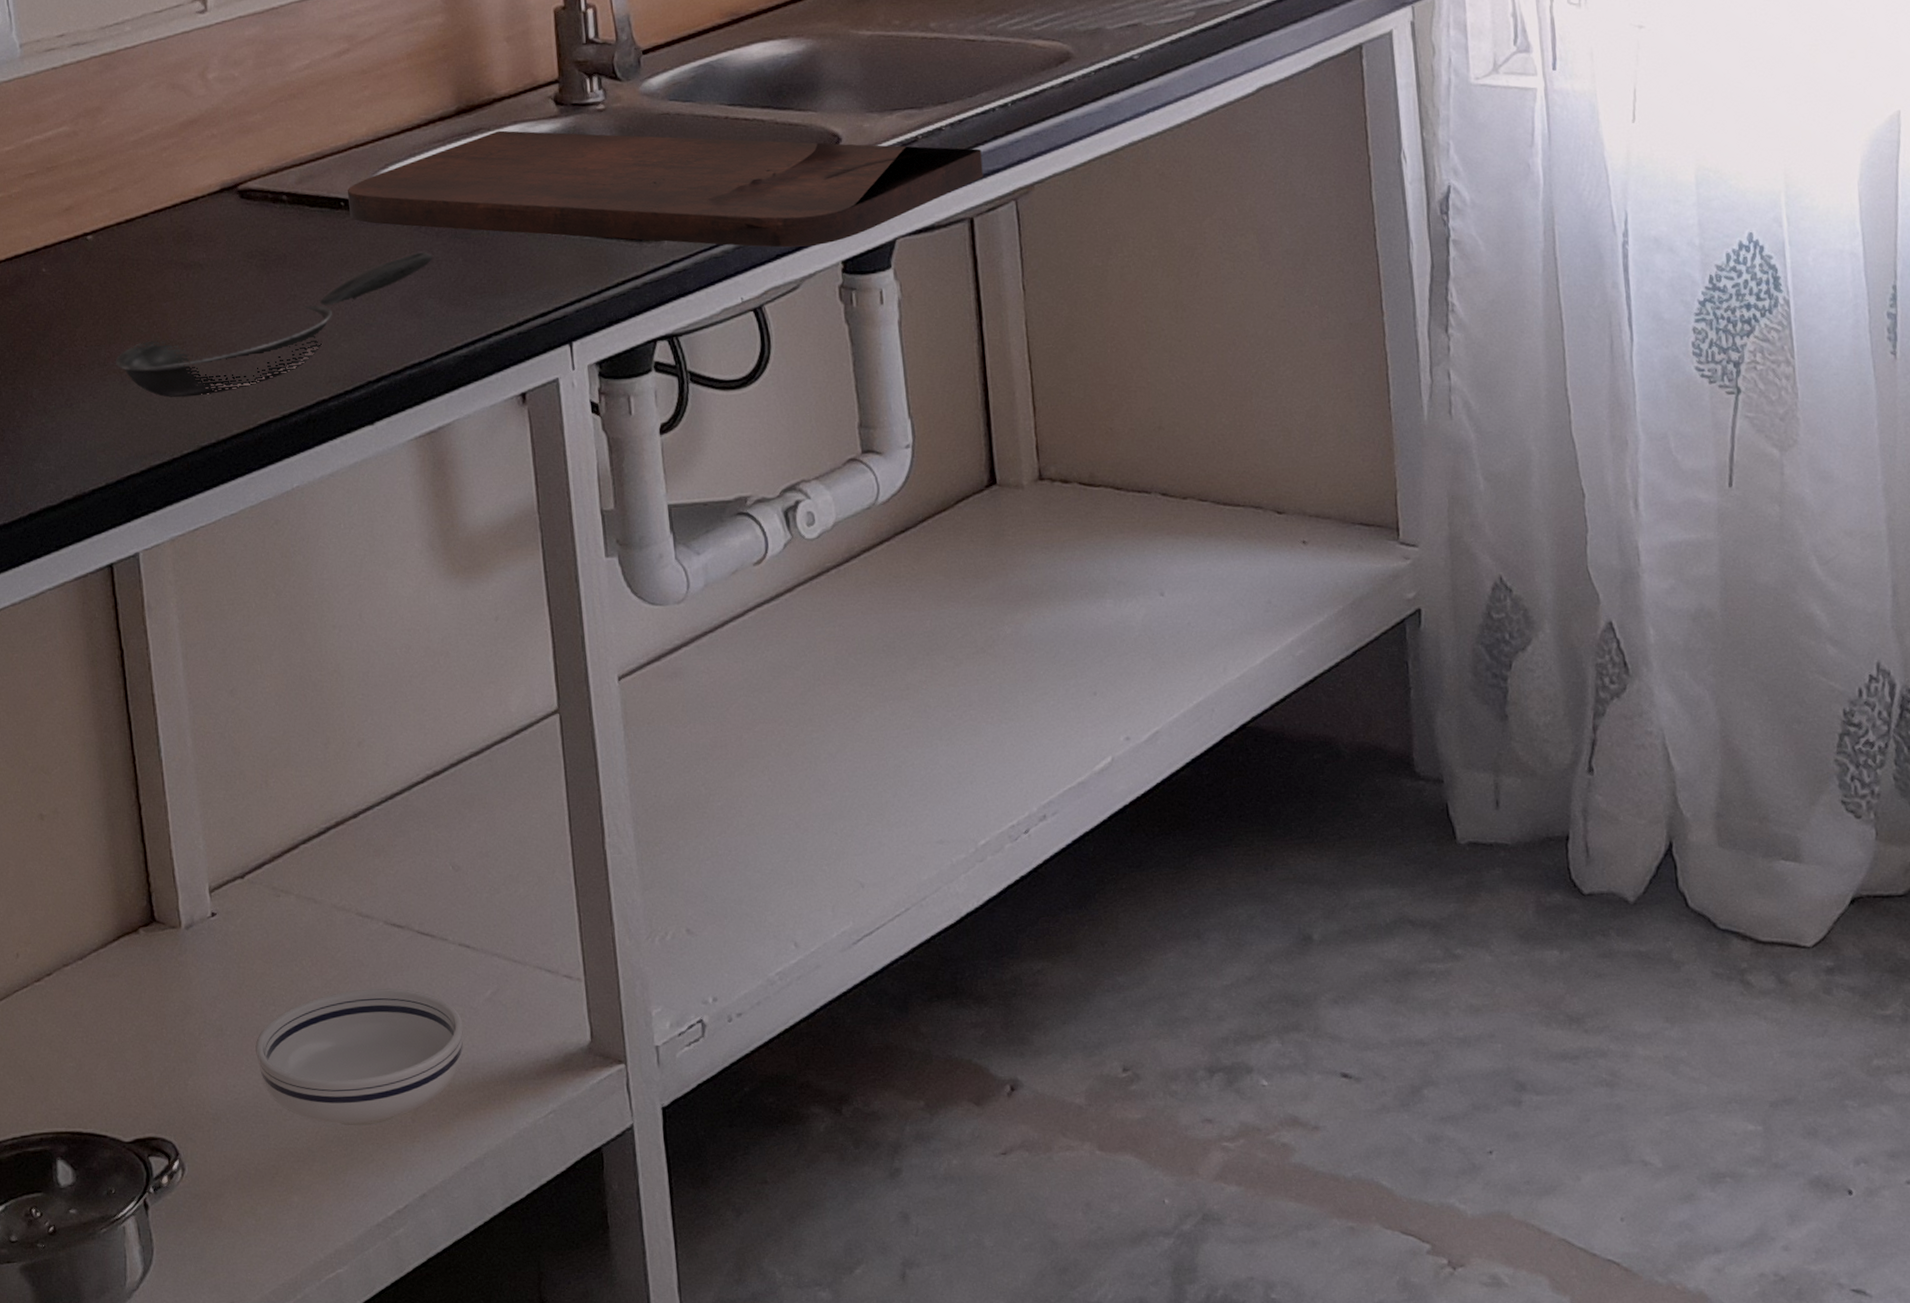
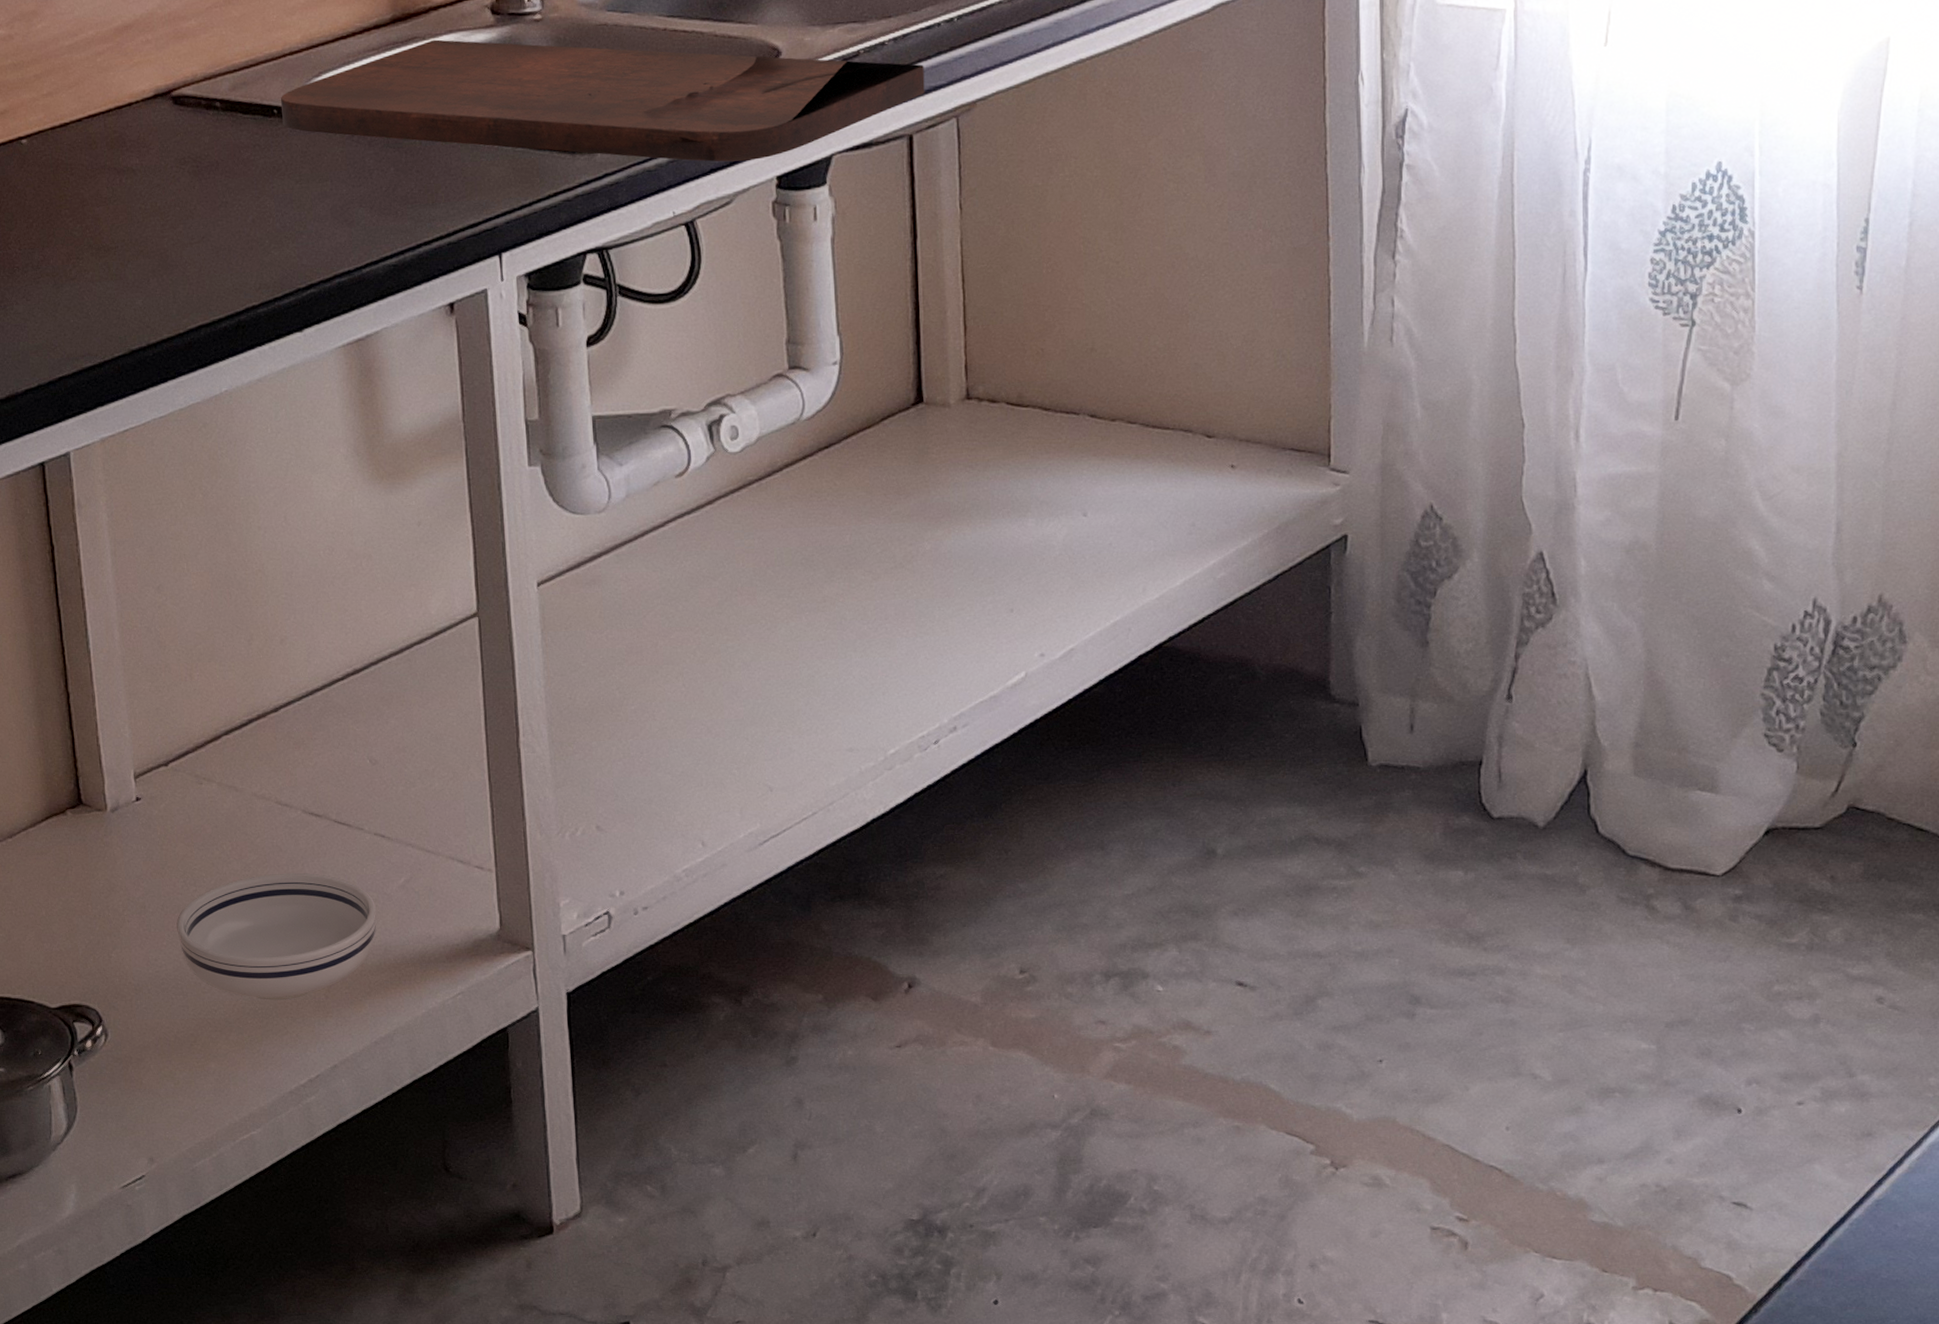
frying pan: present [115,251,433,398] -> none [48,160,365,302]

